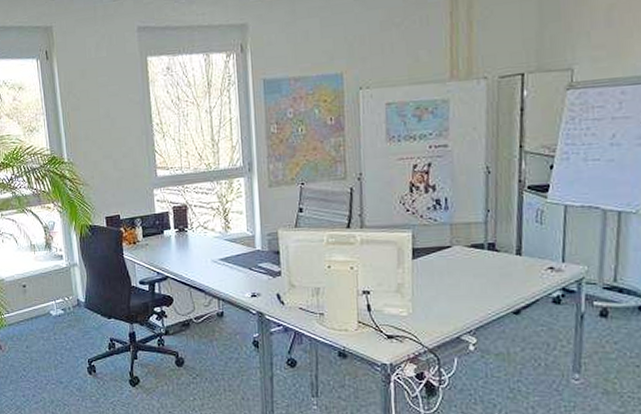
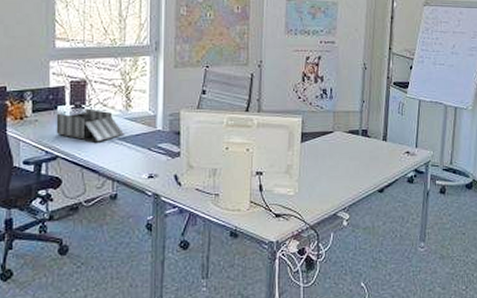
desk organizer: none [163,231,225,263] -> present [56,108,124,142]

